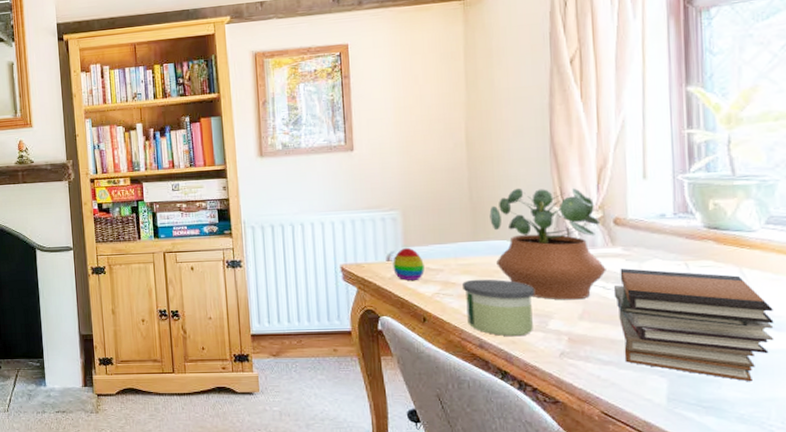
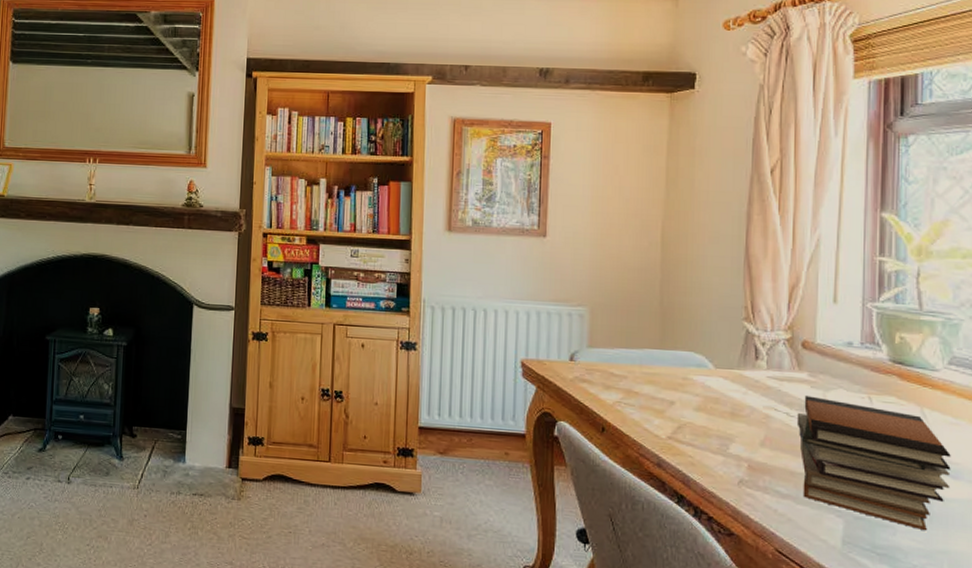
decorative egg: present [393,247,424,280] -> none [575,348,608,385]
candle: present [462,279,534,336] -> none [645,390,717,458]
potted plant: present [489,188,606,300] -> none [679,297,791,425]

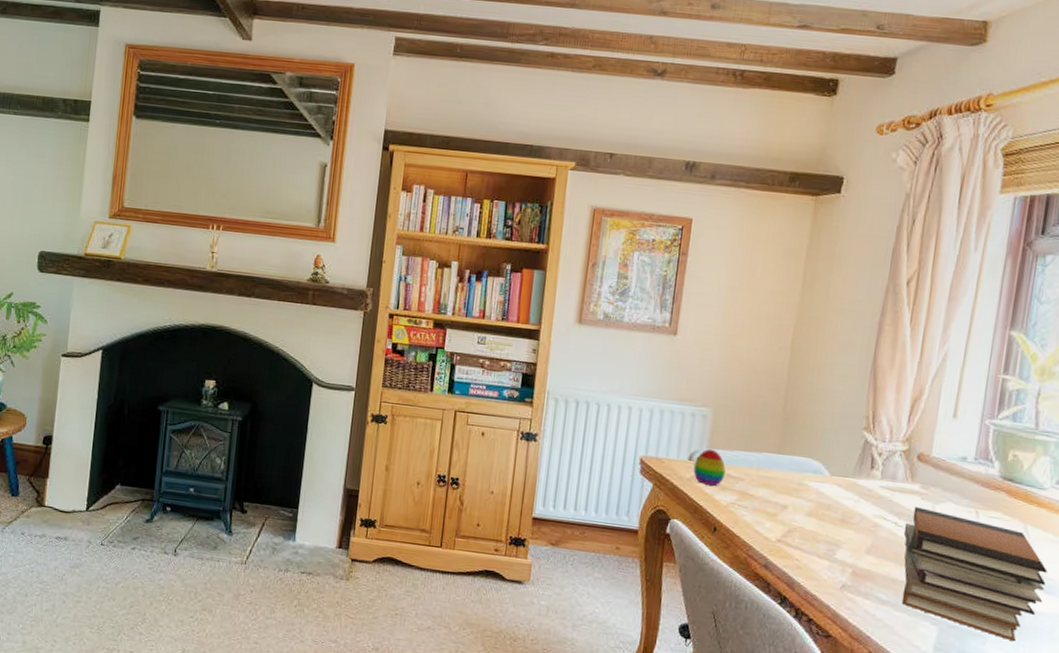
decorative egg: none [575,348,608,385] -> present [693,448,726,486]

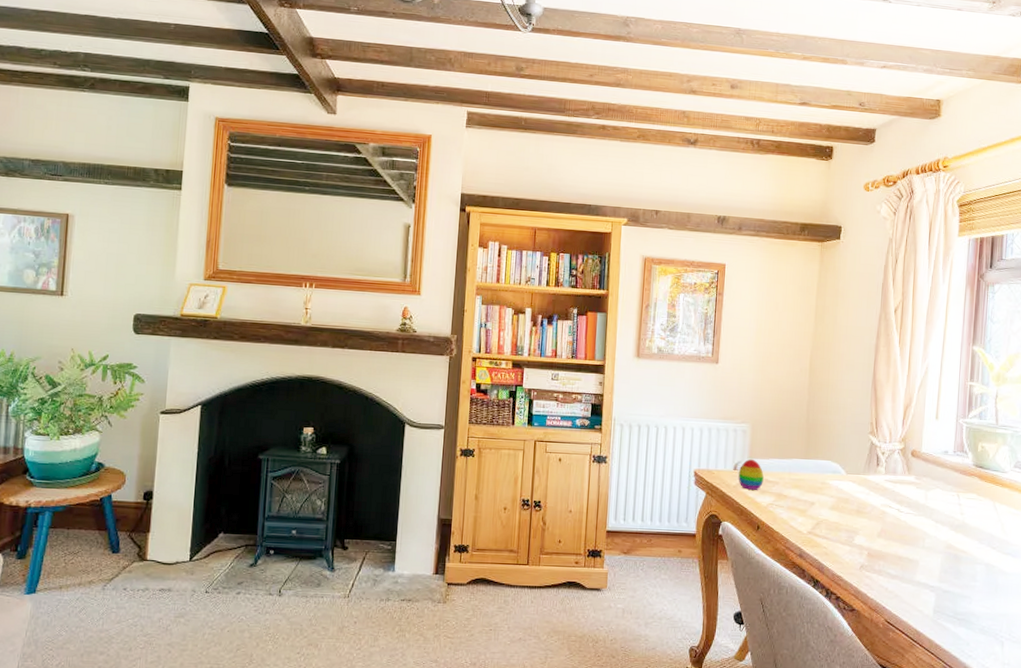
book stack: present [901,507,1047,642] -> none [905,495,1012,599]

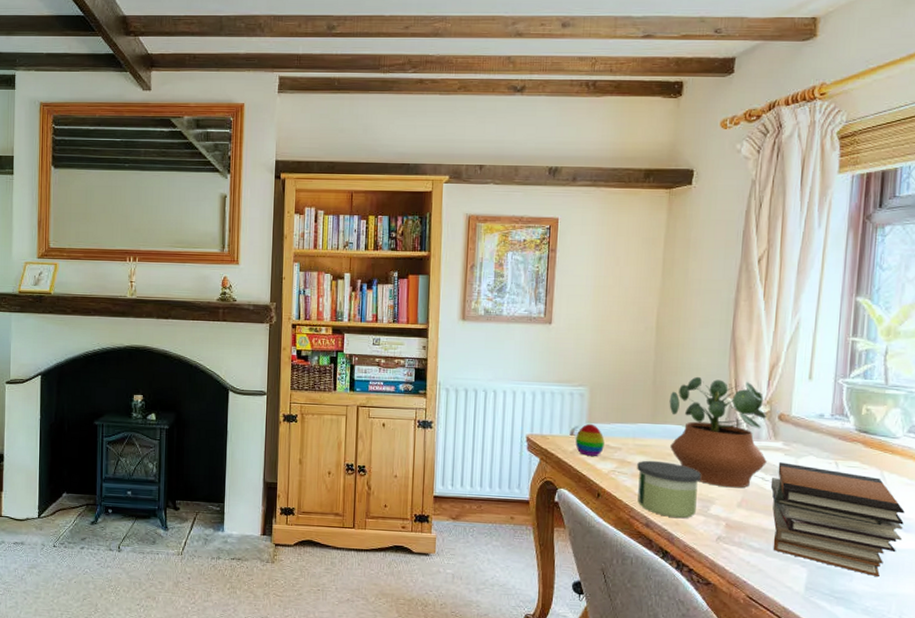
candle: none [792,493,847,548] -> present [637,460,701,518]
potted plant: none [820,415,902,519] -> present [669,376,767,488]
book stack: none [905,495,1012,599] -> present [770,462,905,577]

